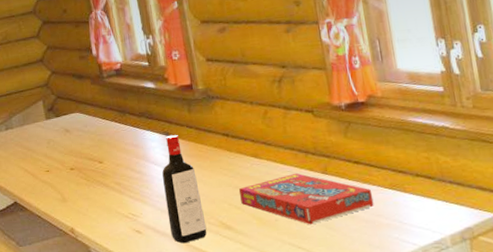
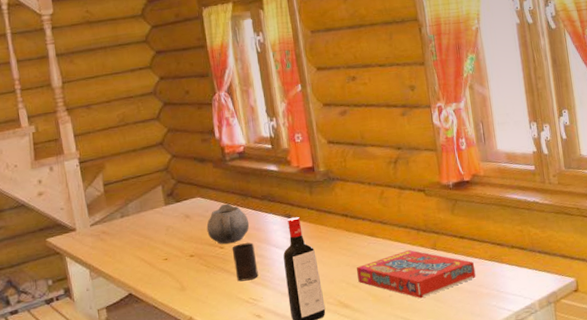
teapot: none [85,119,128,159] -> present [206,203,250,244]
cup: none [110,158,138,196] -> present [232,242,259,282]

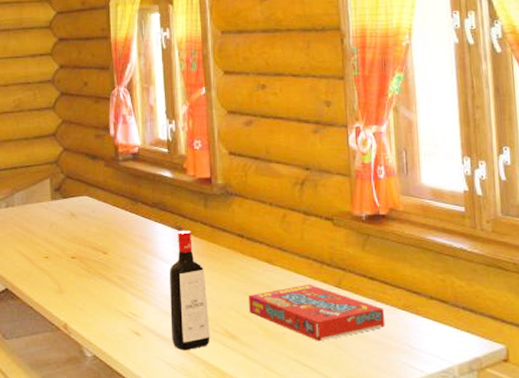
teapot: present [206,203,250,244] -> none [92,206,137,249]
cup: present [232,242,259,282] -> none [115,252,141,293]

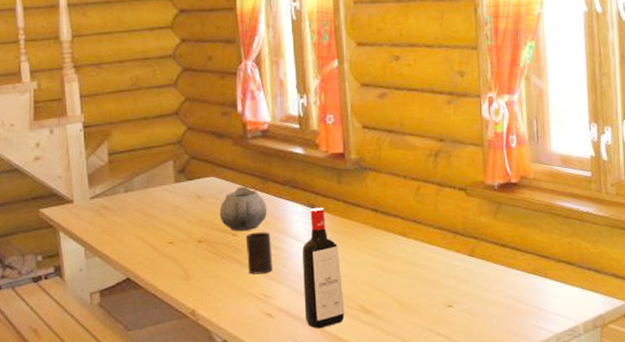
teapot: none [92,206,137,249] -> present [219,186,268,231]
cup: none [115,252,141,293] -> present [245,232,273,275]
snack box: present [249,285,385,342] -> none [383,255,516,310]

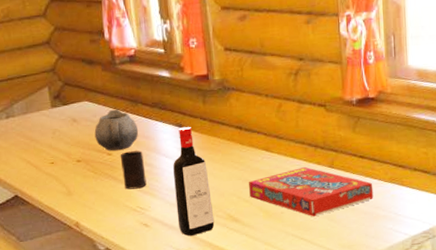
snack box: none [383,255,516,310] -> present [249,167,374,217]

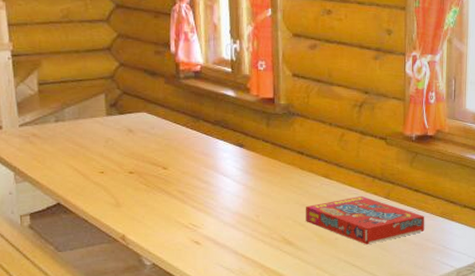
teapot: present [94,109,139,151] -> none [151,123,198,165]
cup: present [120,150,147,190] -> none [176,167,202,205]
liquor bottle: present [173,126,215,236] -> none [230,147,268,257]

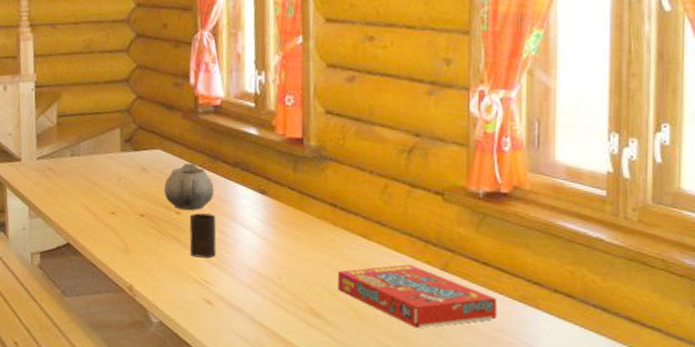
teapot: none [151,123,198,165] -> present [164,162,215,210]
cup: none [176,167,202,205] -> present [189,213,217,258]

